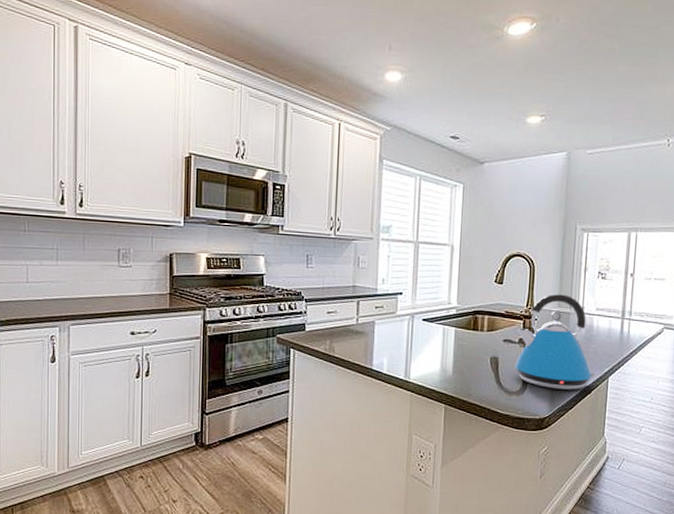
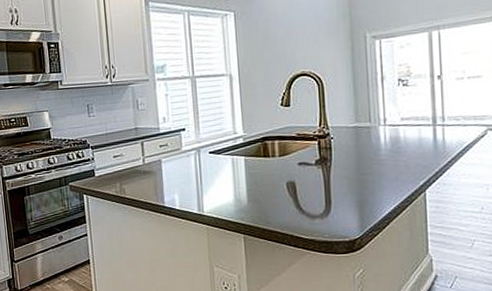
kettle: present [515,294,597,390] -> none [311,108,411,209]

